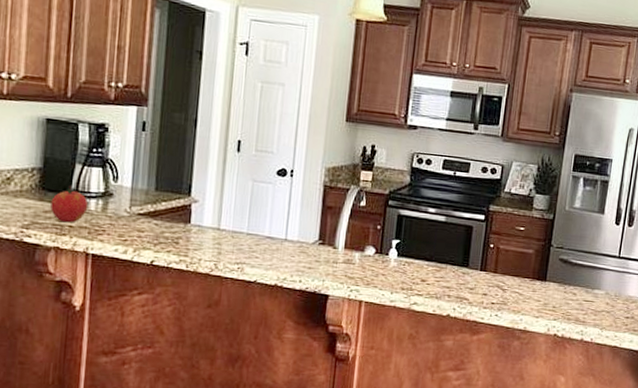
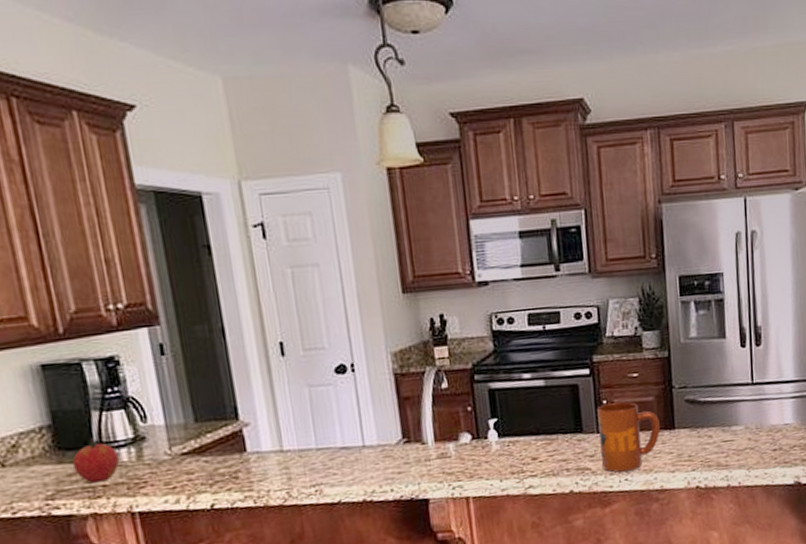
mug: none [478,248,535,308] -> present [597,402,660,473]

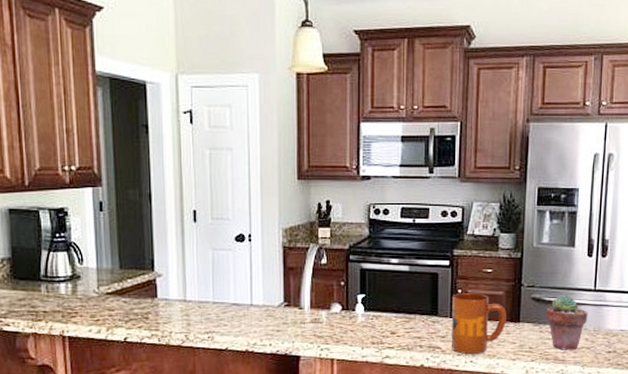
apple: present [73,437,120,484] -> none [23,271,59,309]
potted succulent: none [703,392,748,454] -> present [546,294,588,350]

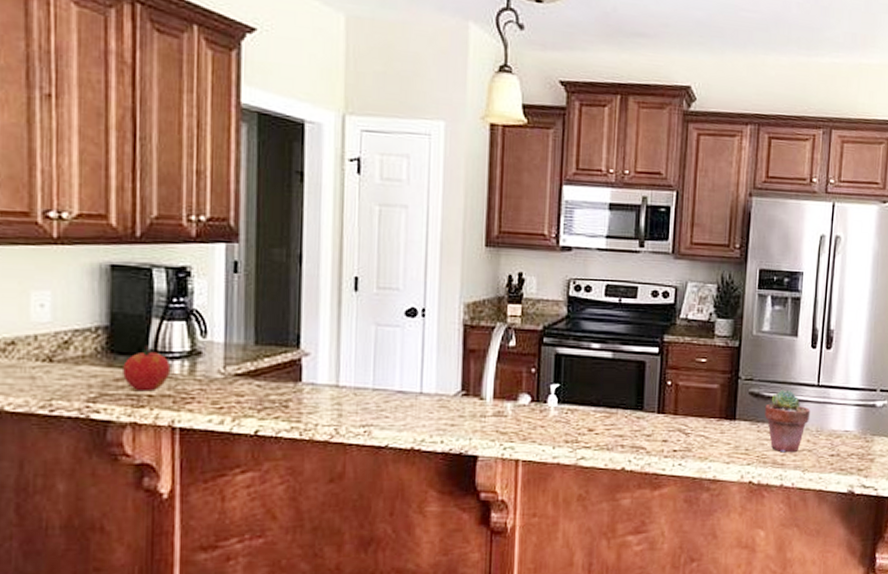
apple: none [23,271,59,309] -> present [123,344,171,392]
mug: present [451,293,506,354] -> none [657,385,721,456]

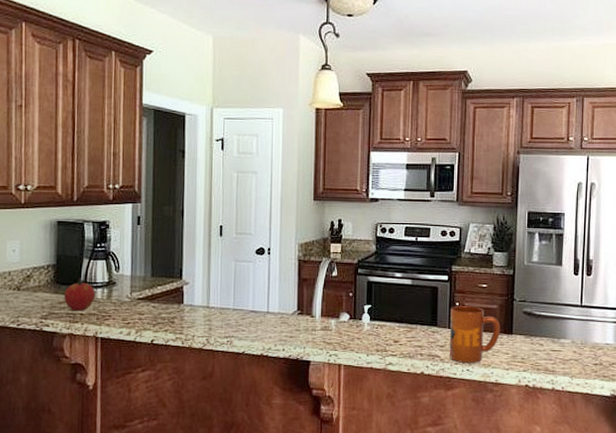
mug: none [657,385,721,456] -> present [449,306,500,363]
potted succulent: present [765,389,811,453] -> none [537,309,576,362]

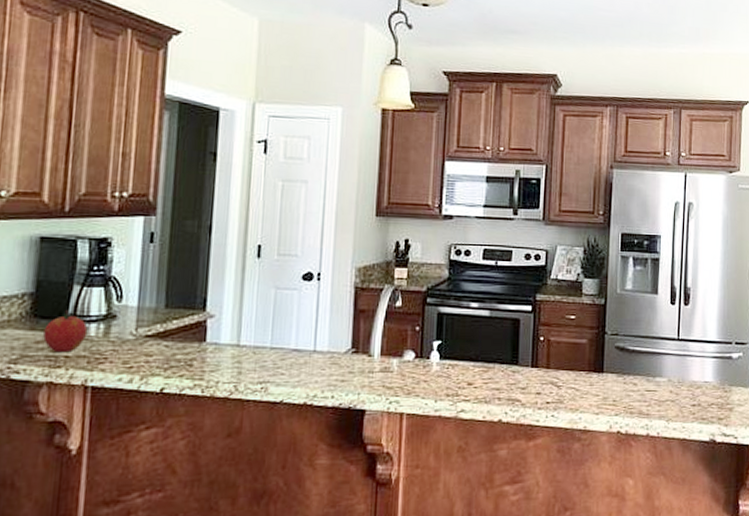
mug: present [449,306,500,363] -> none [531,341,590,408]

